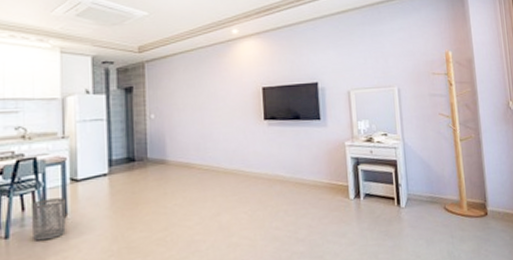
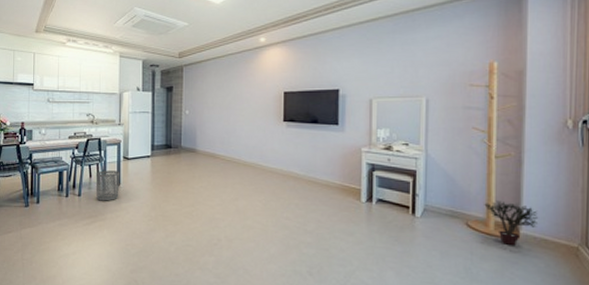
potted plant: none [456,181,500,224] -> present [484,200,539,246]

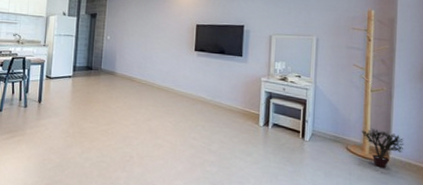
waste bin: present [95,170,120,201] -> none [17,88,42,117]

